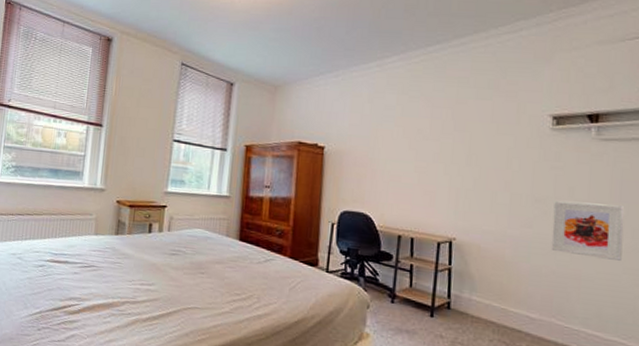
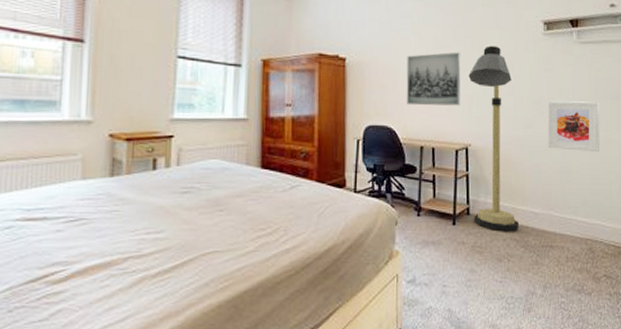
wall art: none [385,145,449,199] -> present [406,52,461,106]
floor lamp: none [455,139,511,335] -> present [468,45,520,232]

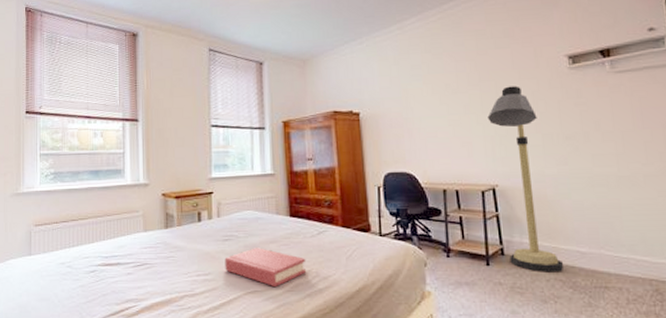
hardback book: none [181,202,275,248] -> present [224,248,307,288]
wall art: present [406,52,461,106] -> none [420,96,483,151]
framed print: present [547,101,600,151] -> none [583,132,655,185]

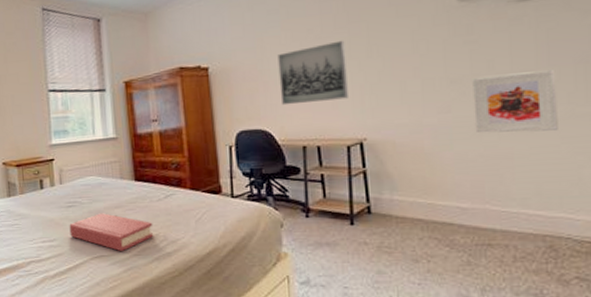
wall art: none [420,96,483,151] -> present [277,40,350,106]
floor lamp: present [487,86,565,272] -> none [356,25,441,231]
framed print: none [583,132,655,185] -> present [472,70,558,134]

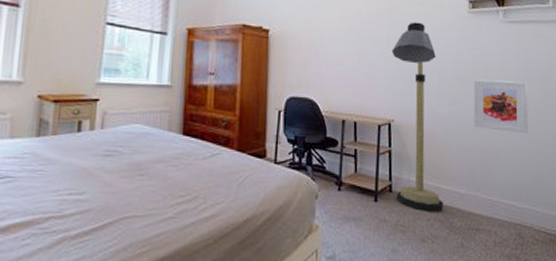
hardback book: present [69,213,154,252] -> none [102,166,195,213]
wall art: present [277,40,350,106] -> none [328,27,385,81]
floor lamp: none [356,25,441,231] -> present [392,22,444,212]

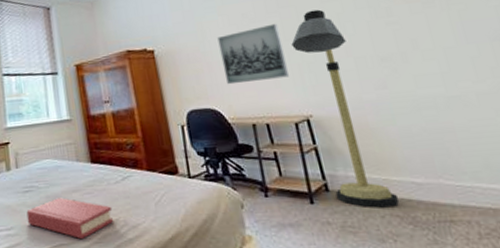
hardback book: none [102,166,195,213] -> present [26,197,114,240]
wall art: none [328,27,385,81] -> present [217,23,290,85]
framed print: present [473,79,528,133] -> none [401,47,491,108]

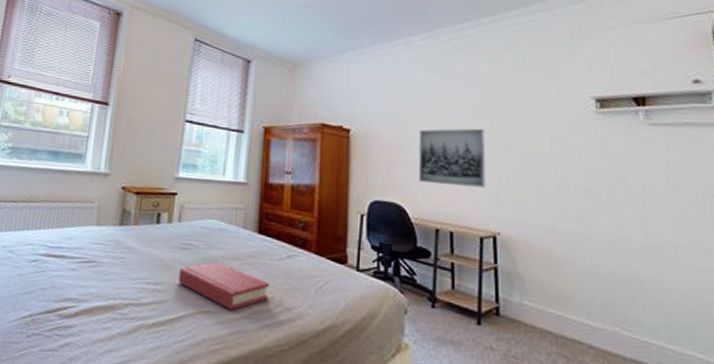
floor lamp: present [291,9,400,208] -> none [495,123,570,347]

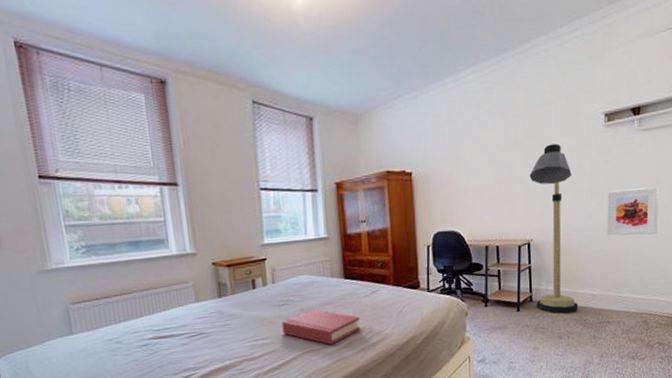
wall art: present [418,128,486,188] -> none [470,154,523,210]
floor lamp: none [495,123,570,347] -> present [529,143,579,314]
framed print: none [606,191,688,260] -> present [606,187,659,236]

